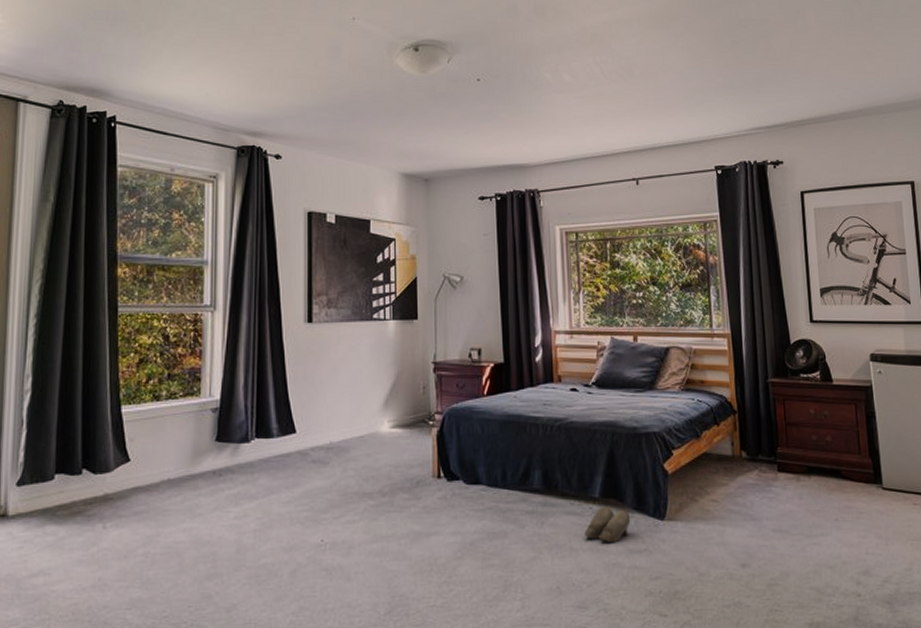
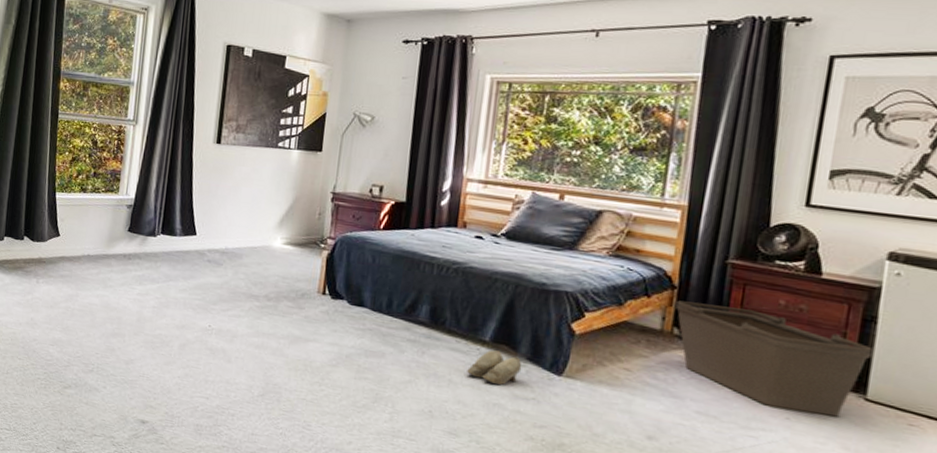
bicycle basket: none [739,423,878,512] -> present [676,300,873,417]

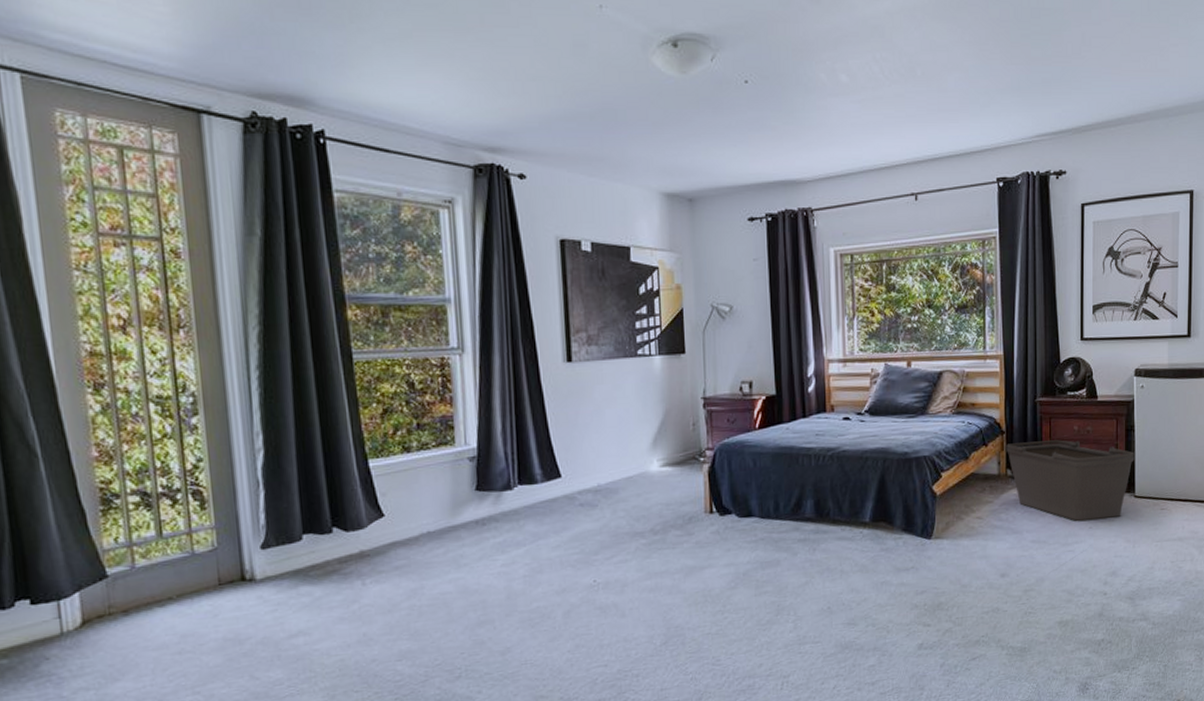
slippers: present [467,350,522,385] -> none [855,529,900,563]

